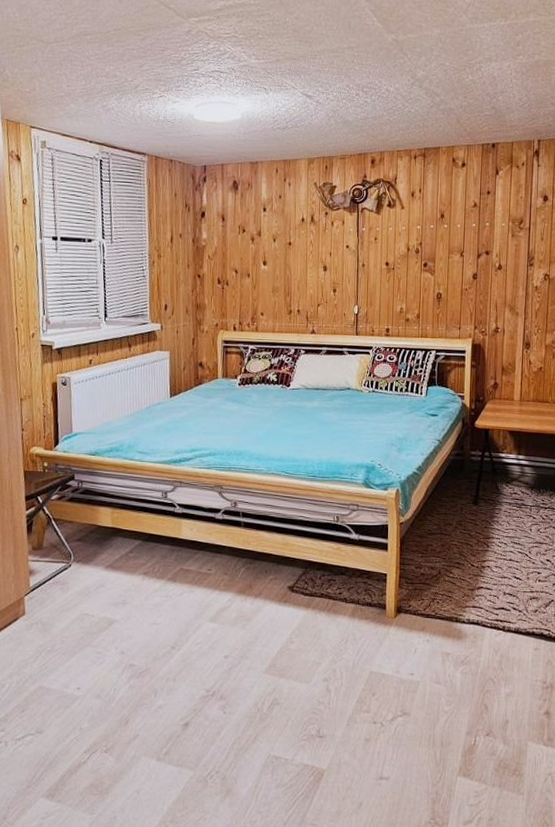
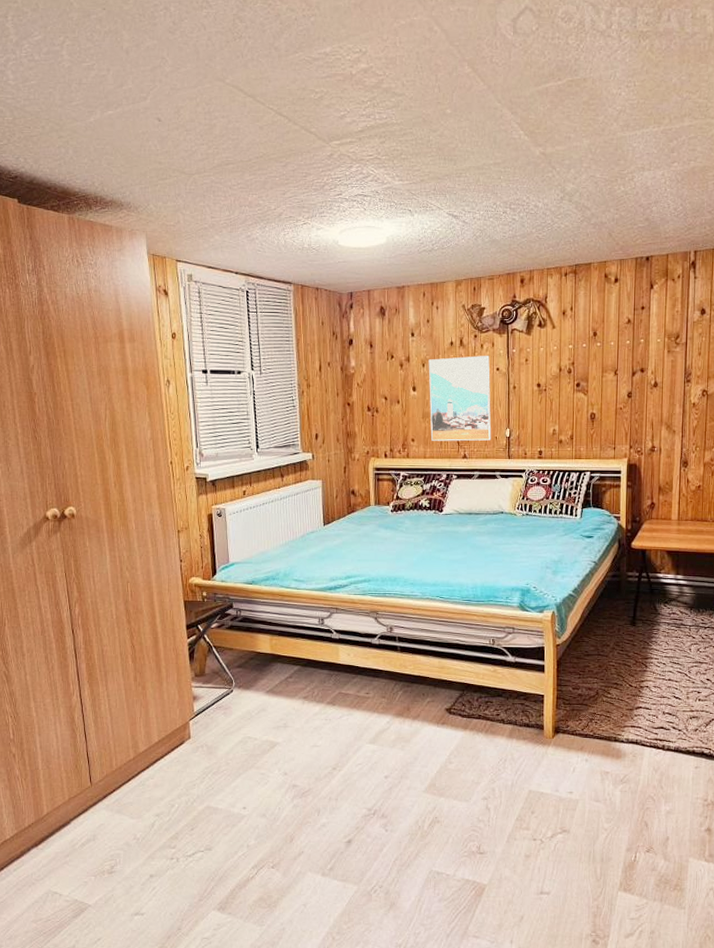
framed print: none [279,233,340,317] -> present [428,356,492,441]

